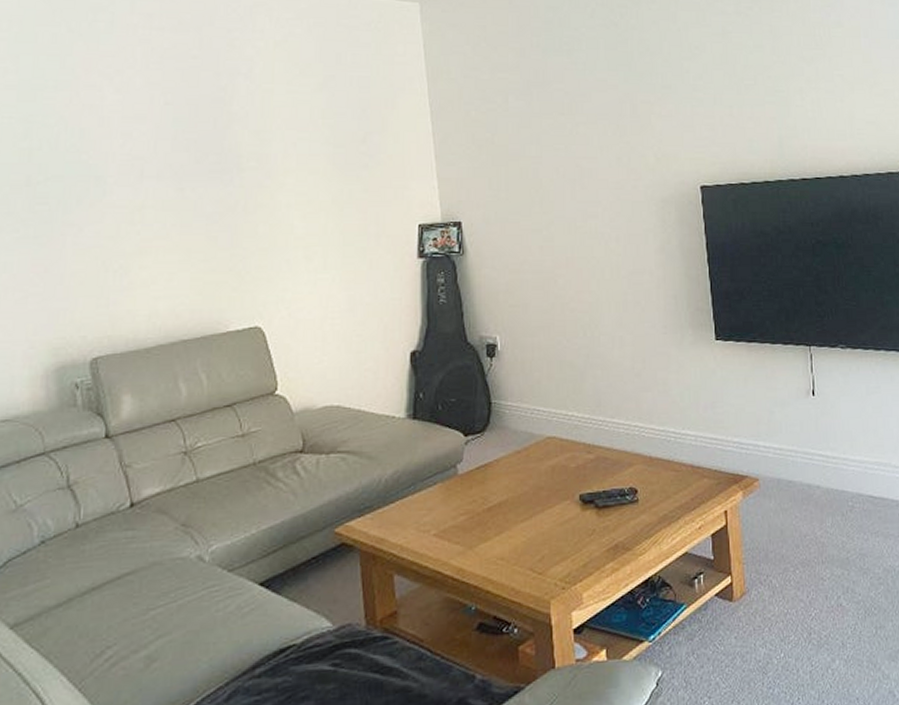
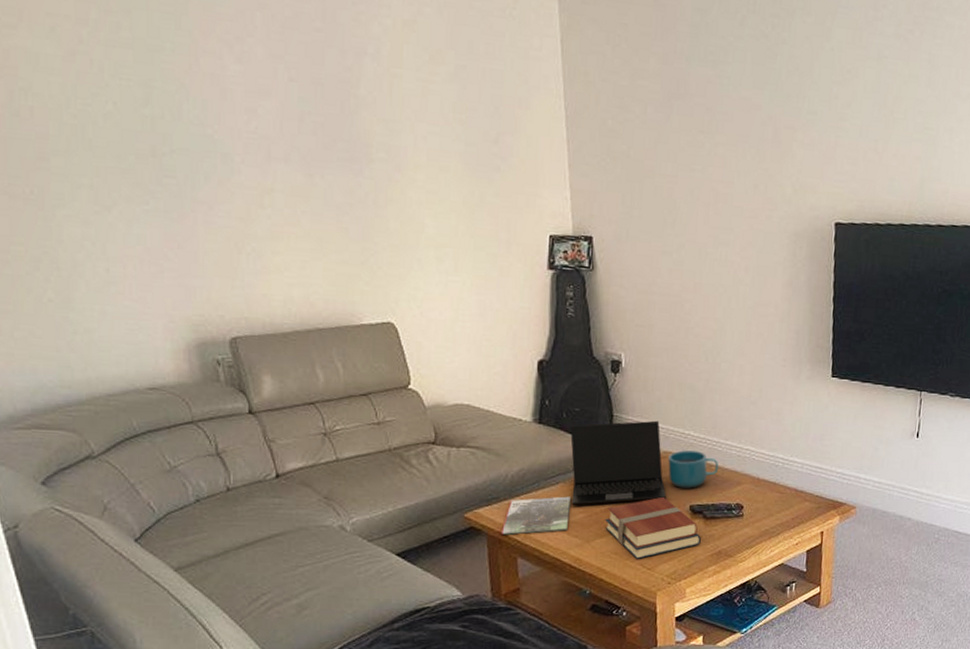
magazine: none [374,497,451,550] -> present [500,496,572,536]
laptop: none [446,404,553,508] -> present [569,420,666,506]
books: none [487,487,594,563] -> present [604,496,701,559]
cup: none [553,432,608,476] -> present [668,450,719,488]

